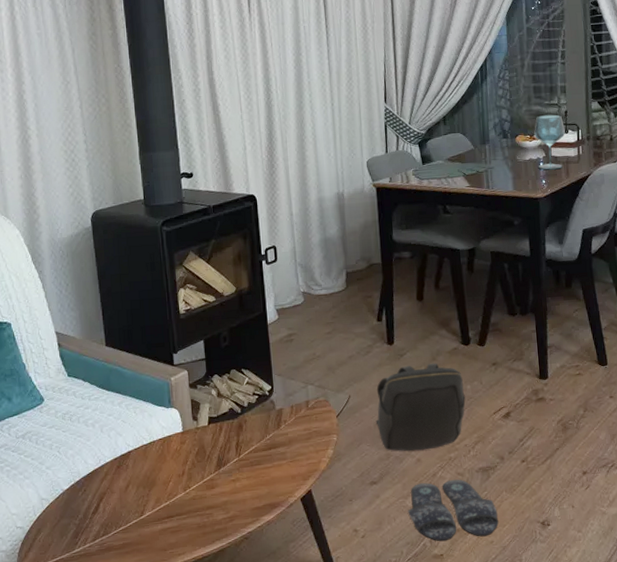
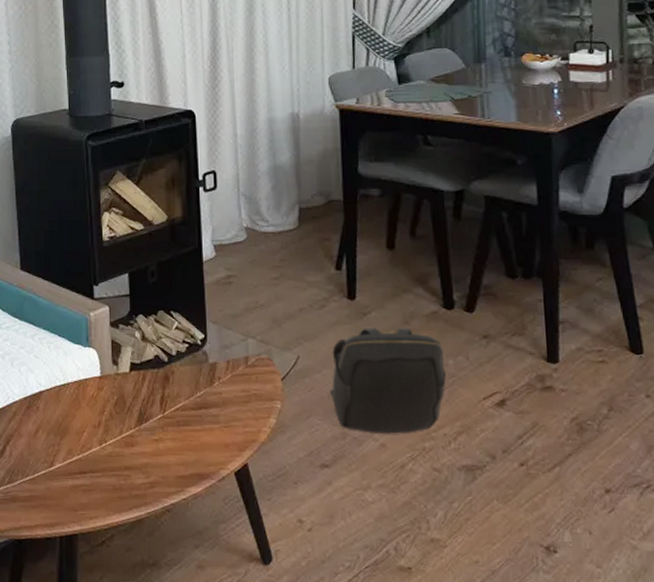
slippers: present [408,479,499,542] -> none [367,474,487,554]
wine glass: present [534,114,565,170] -> none [546,29,590,99]

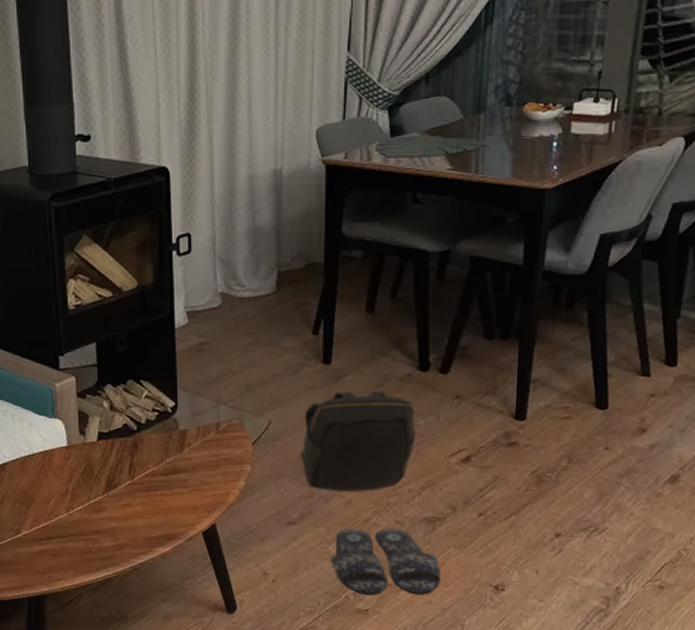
slippers: none [367,474,487,554] -> present [330,528,441,596]

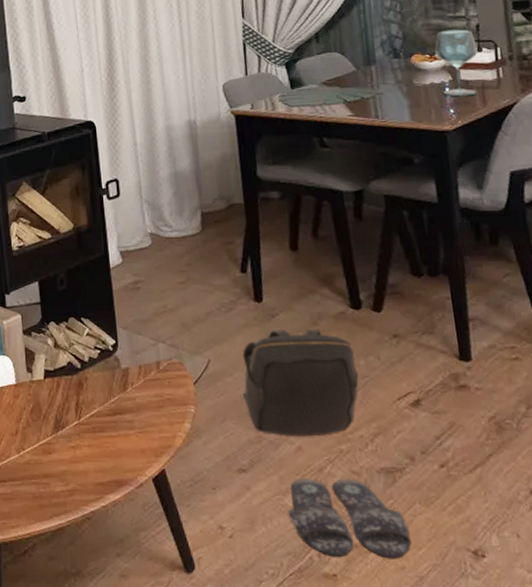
wine glass: none [550,75,595,152] -> present [435,29,478,97]

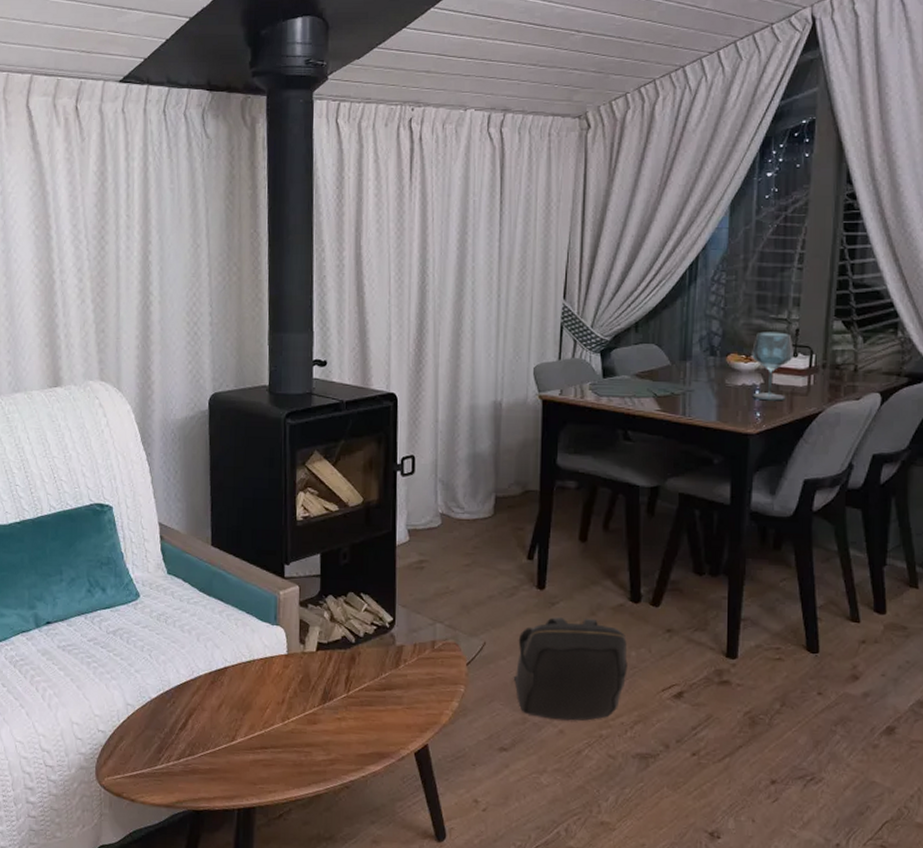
slippers: present [287,478,412,559] -> none [542,759,654,837]

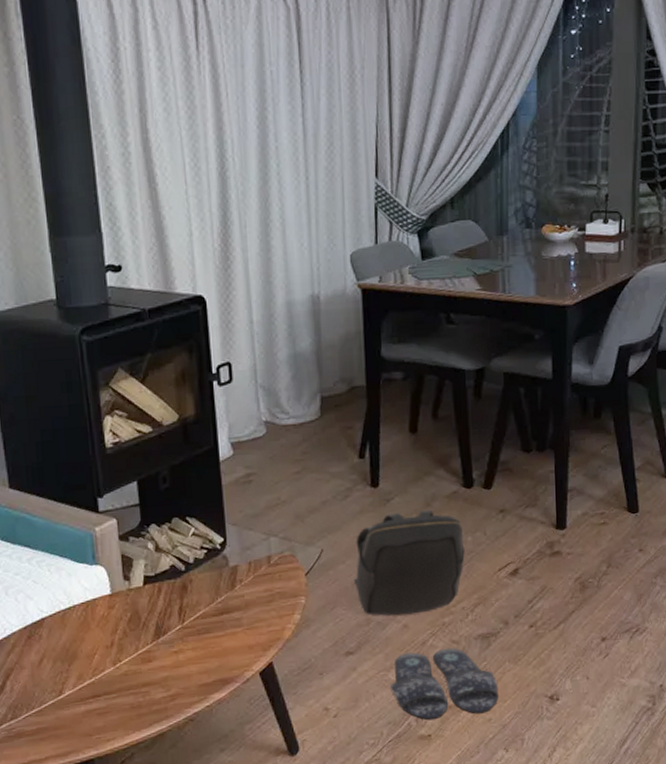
slippers: none [542,759,654,837] -> present [390,647,499,720]
wine glass: present [752,331,794,401] -> none [565,198,604,271]

